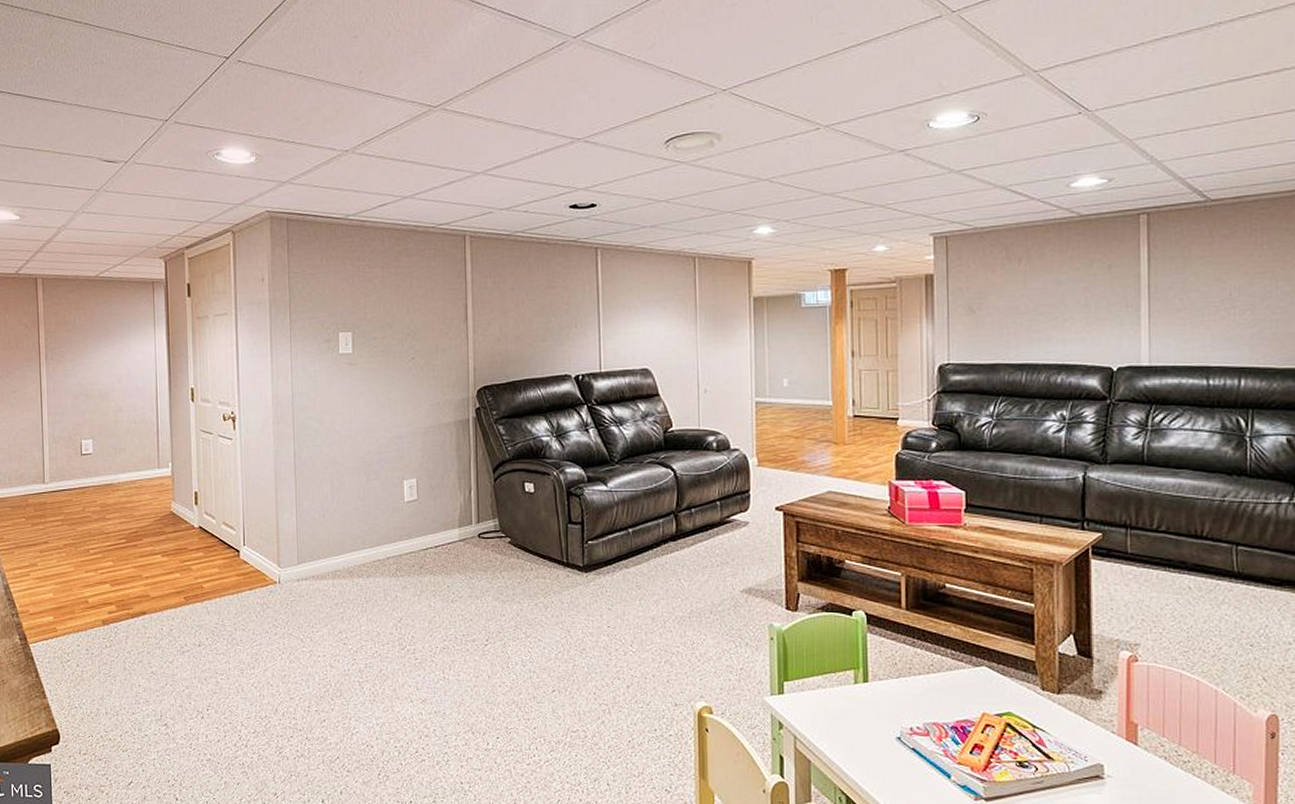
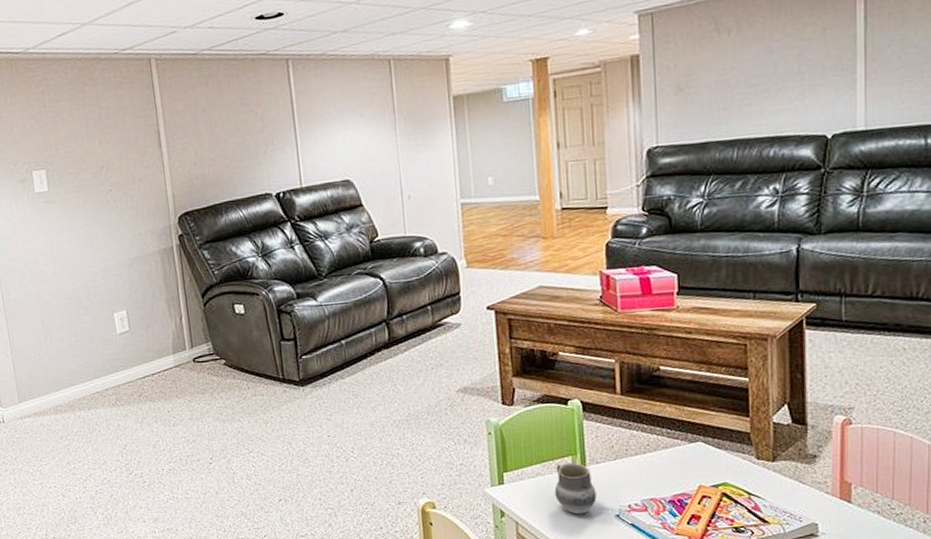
cup: none [835,676,878,734] -> present [554,462,597,515]

